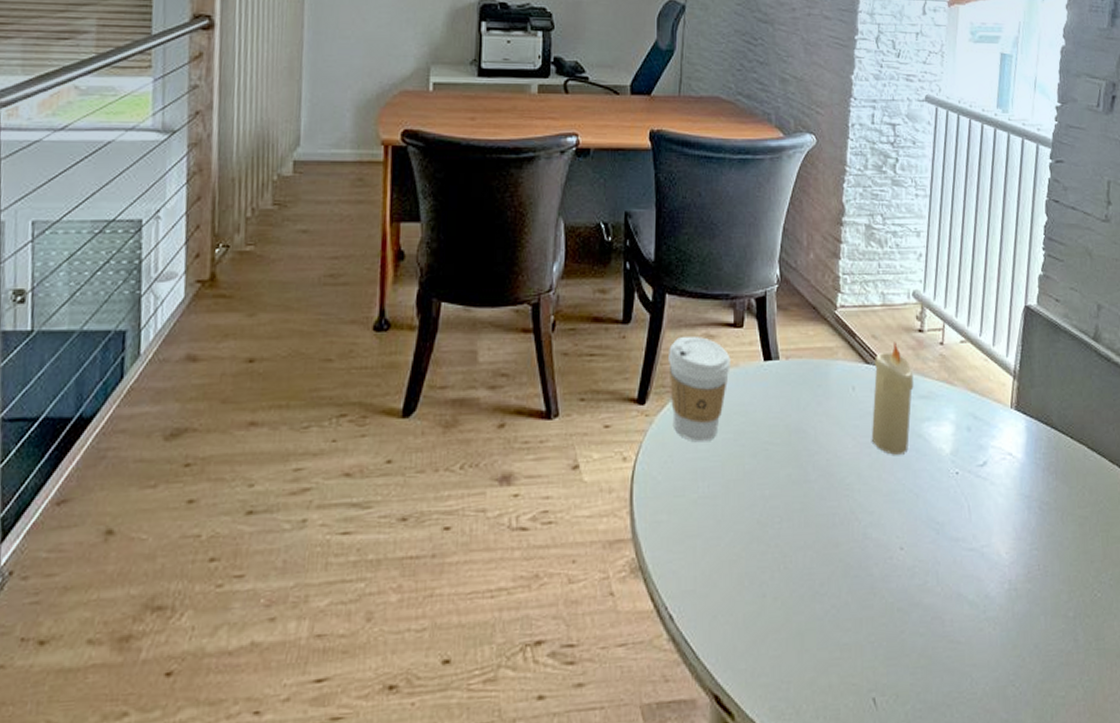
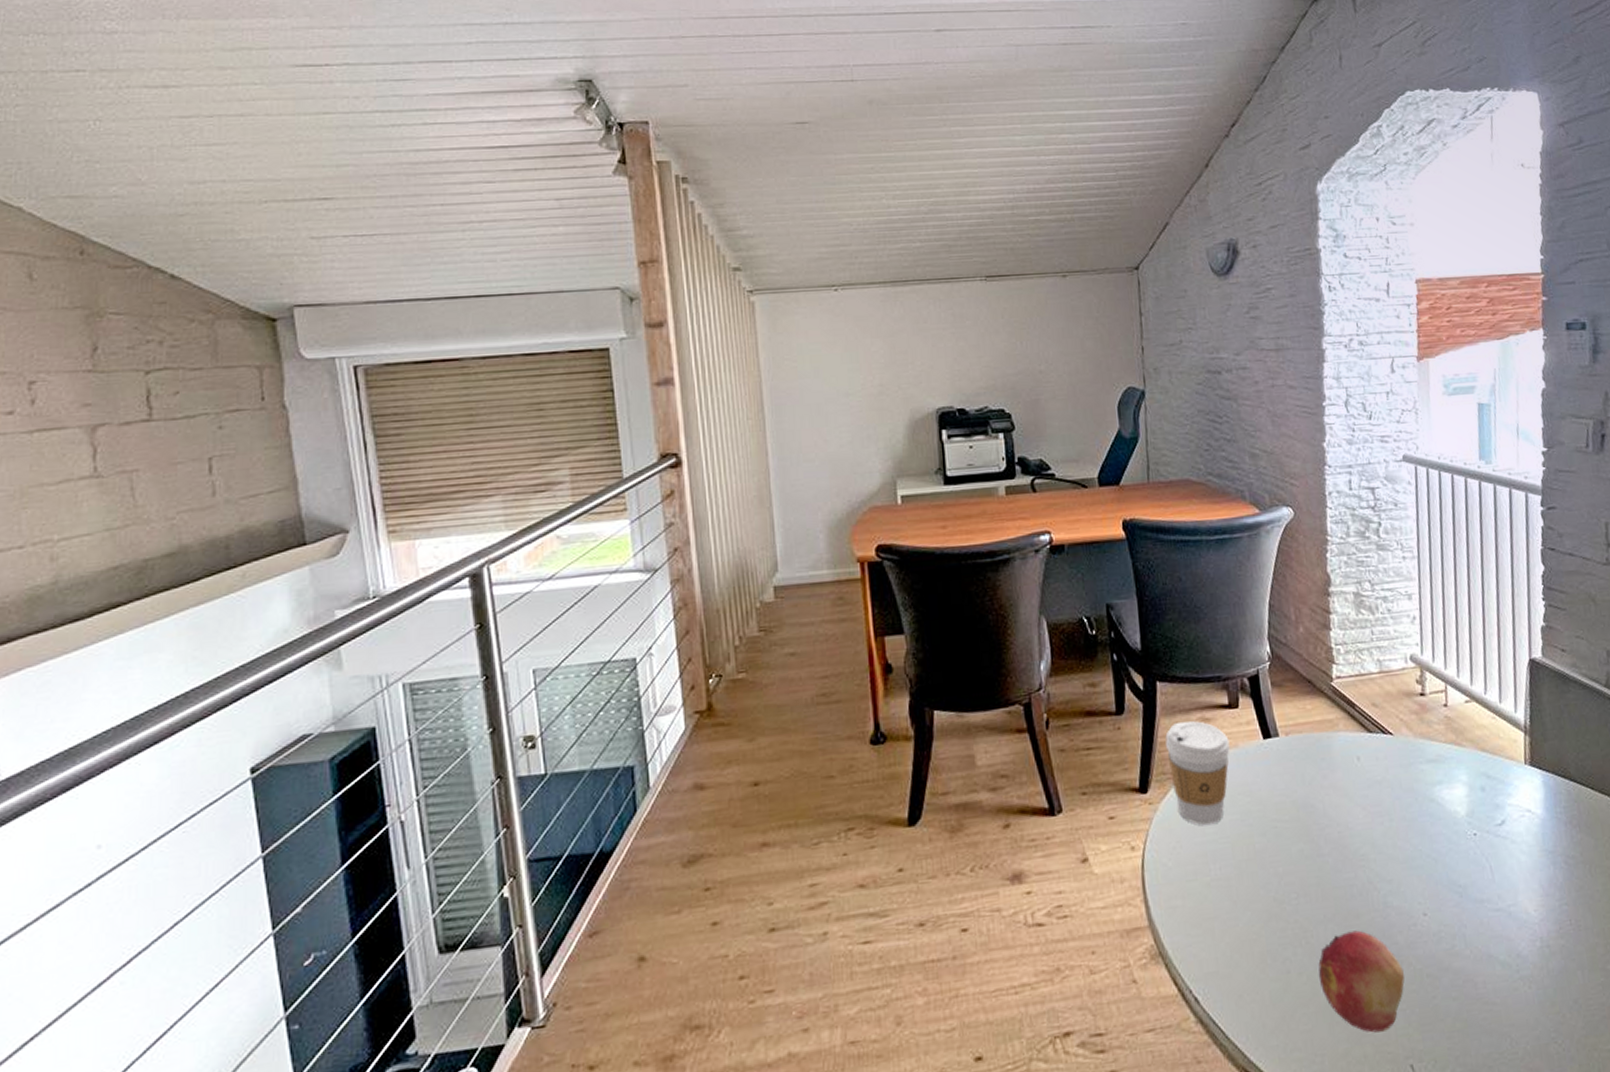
fruit: none [793,559,875,663] -> present [1318,930,1405,1033]
candle: present [872,342,914,455] -> none [1377,708,1422,822]

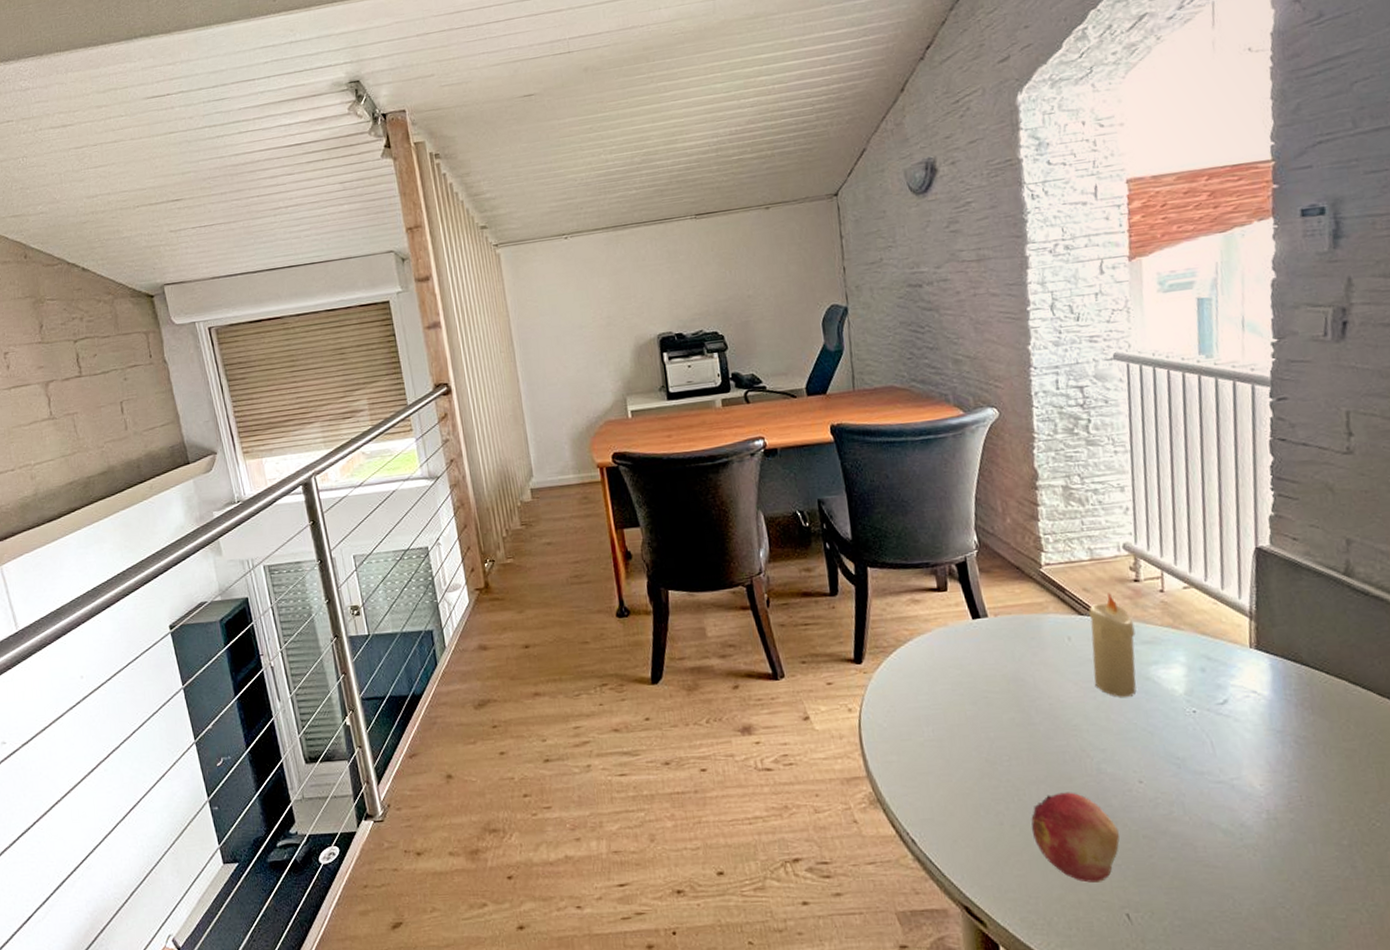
coffee cup: present [1165,721,1231,826] -> none [877,602,940,694]
candle: none [1377,708,1422,822] -> present [1088,593,1137,697]

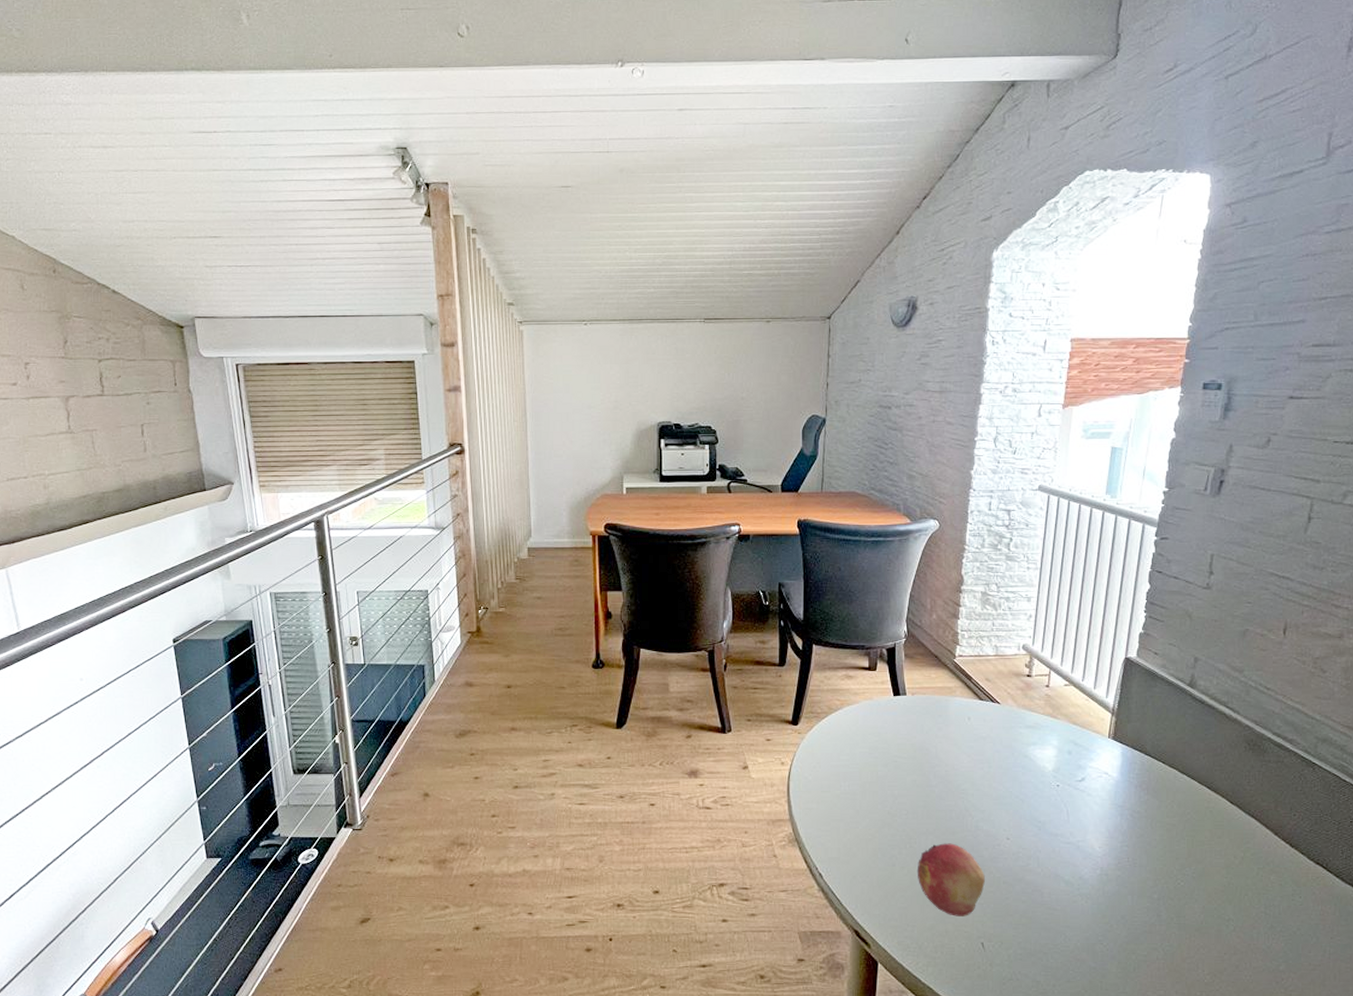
candle: present [1088,593,1137,697] -> none [985,684,1022,770]

